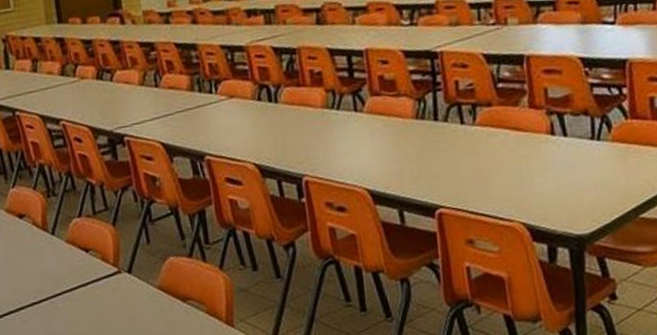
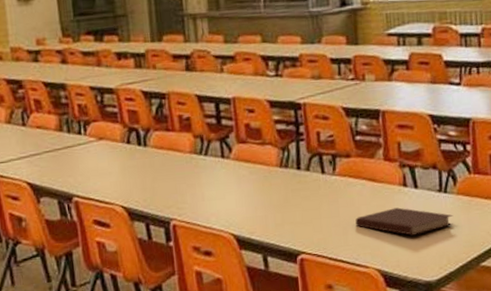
notebook: none [498,157,608,187] -> present [355,207,454,236]

